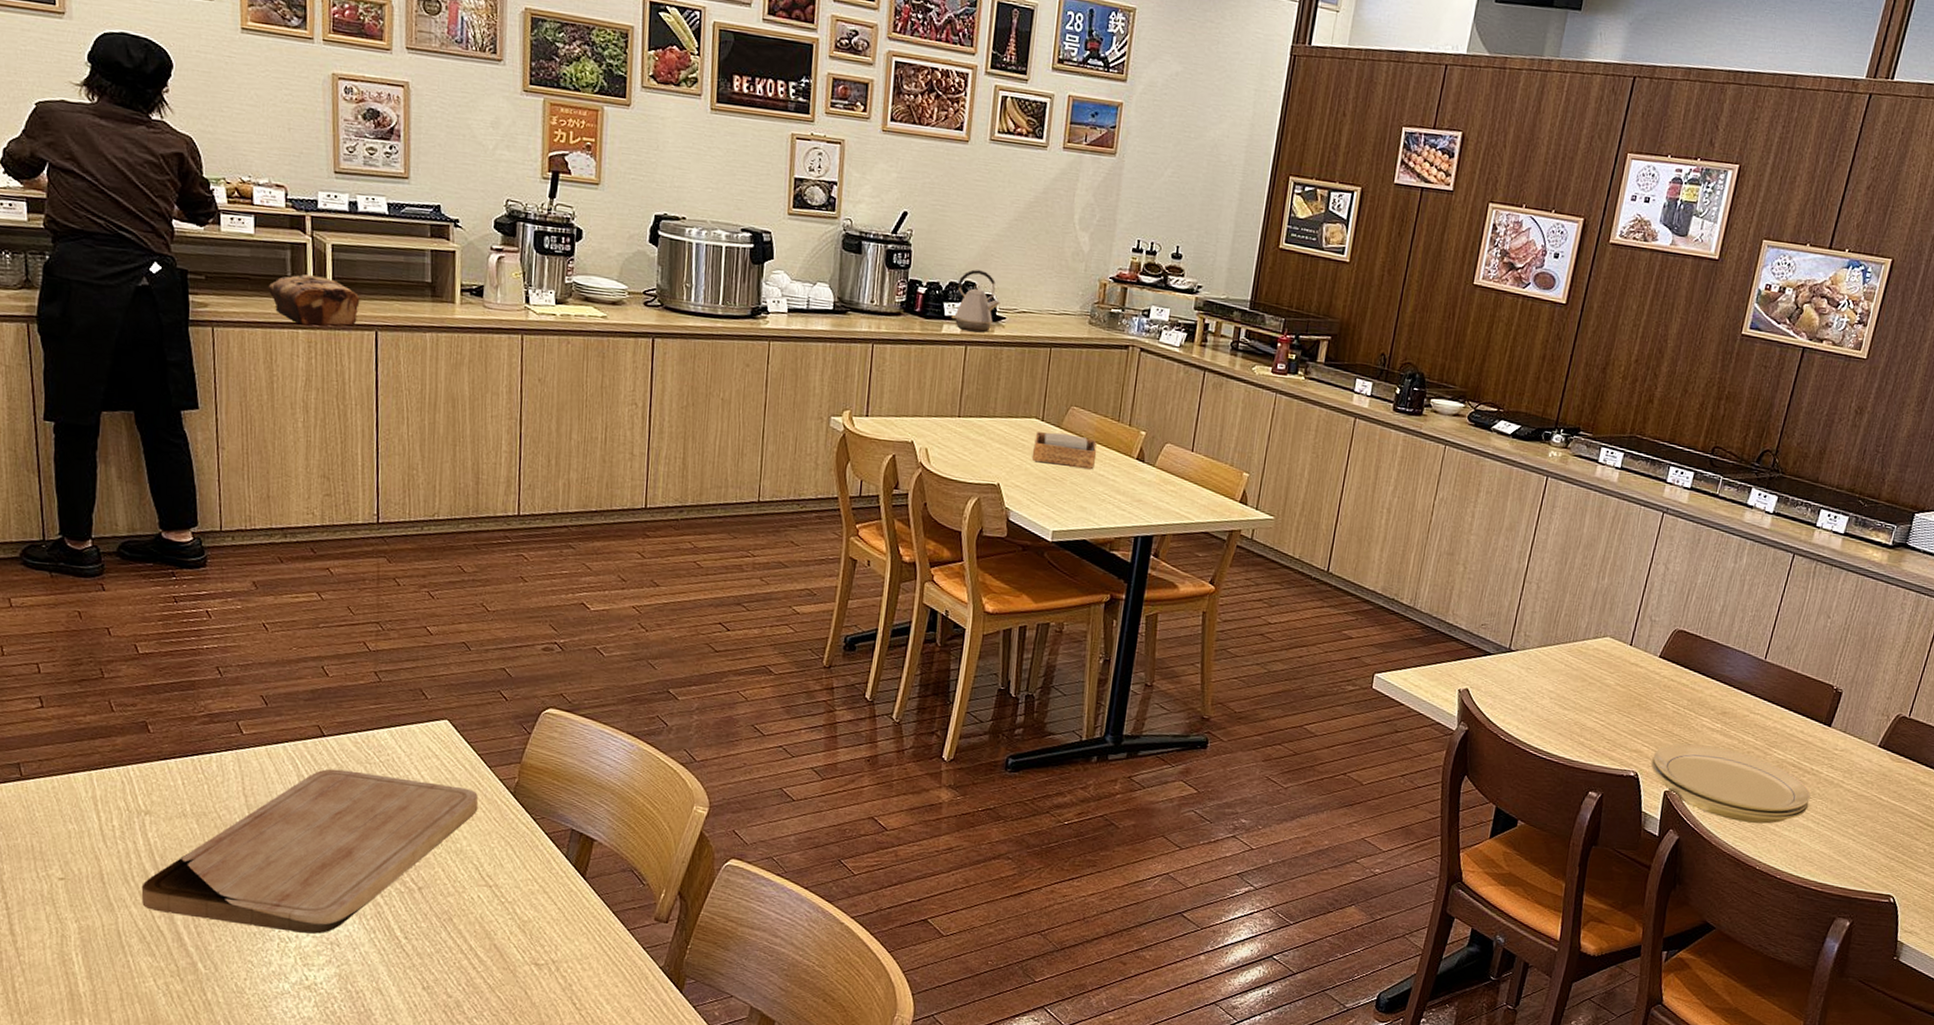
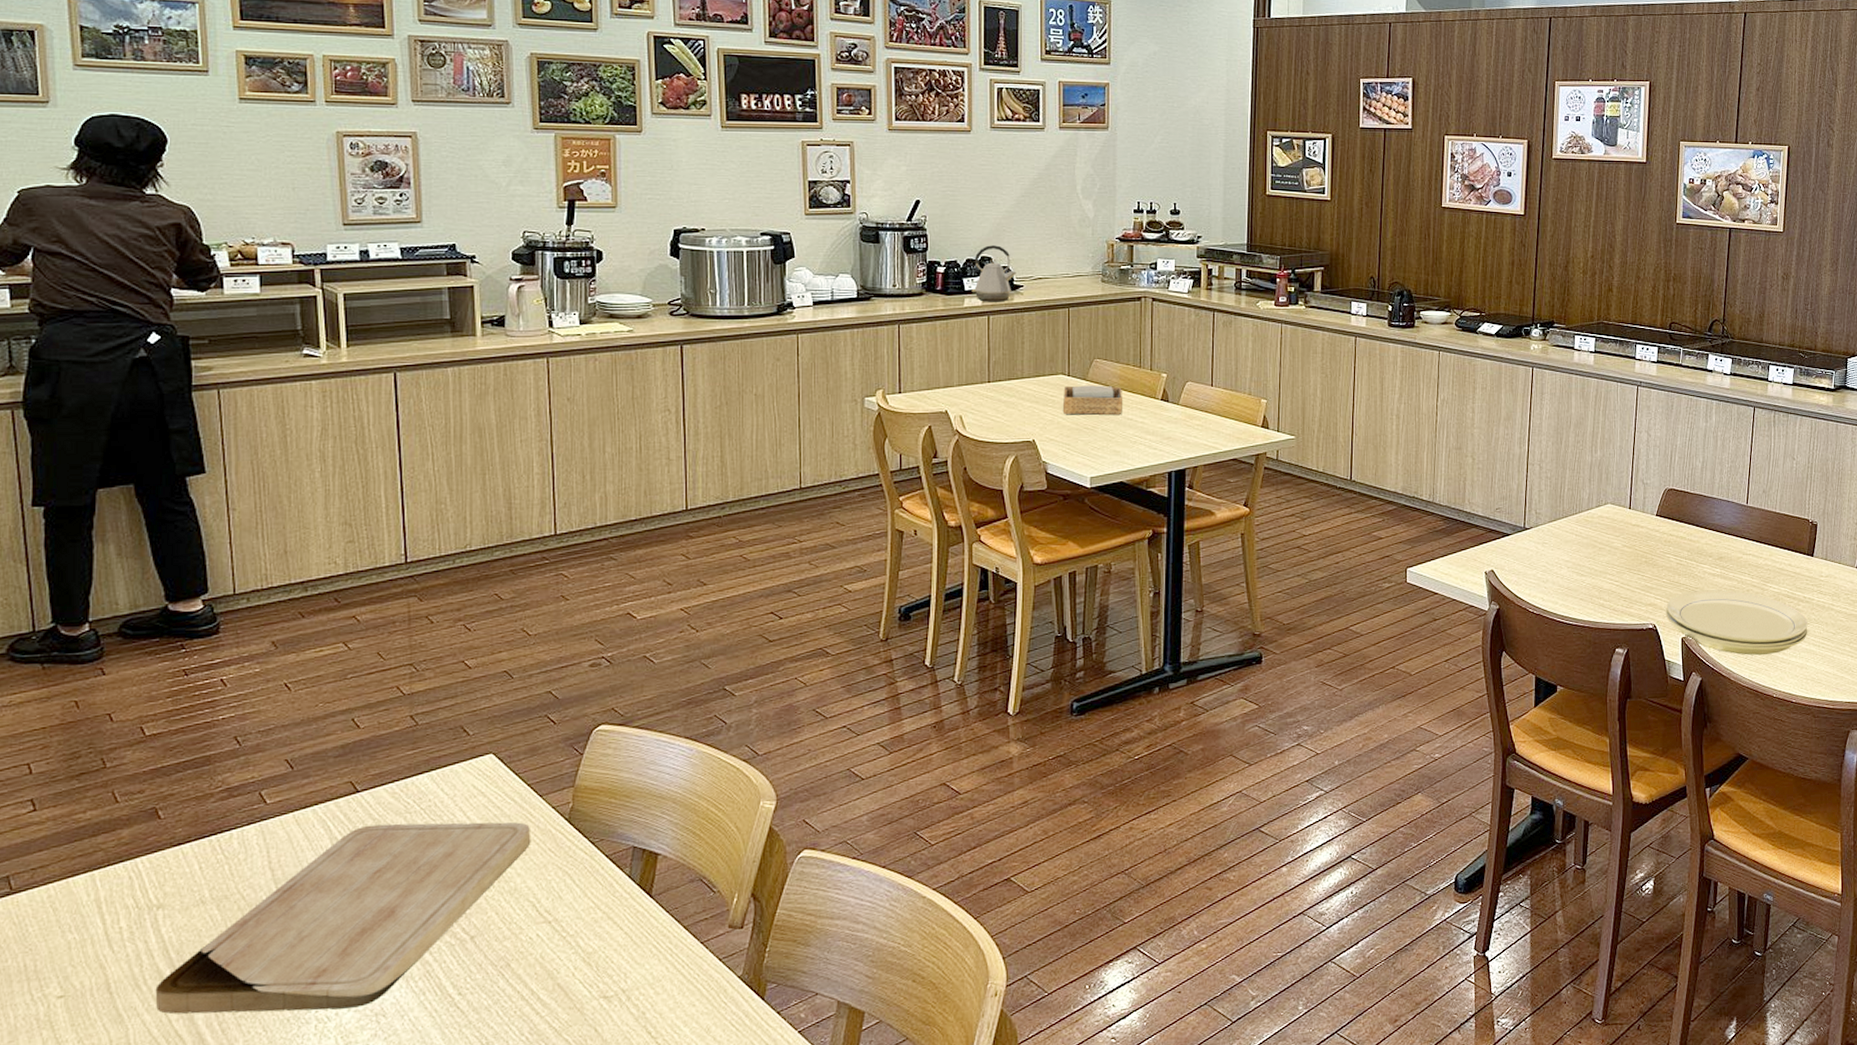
bread loaf: present [268,274,360,326] -> none [277,326,376,376]

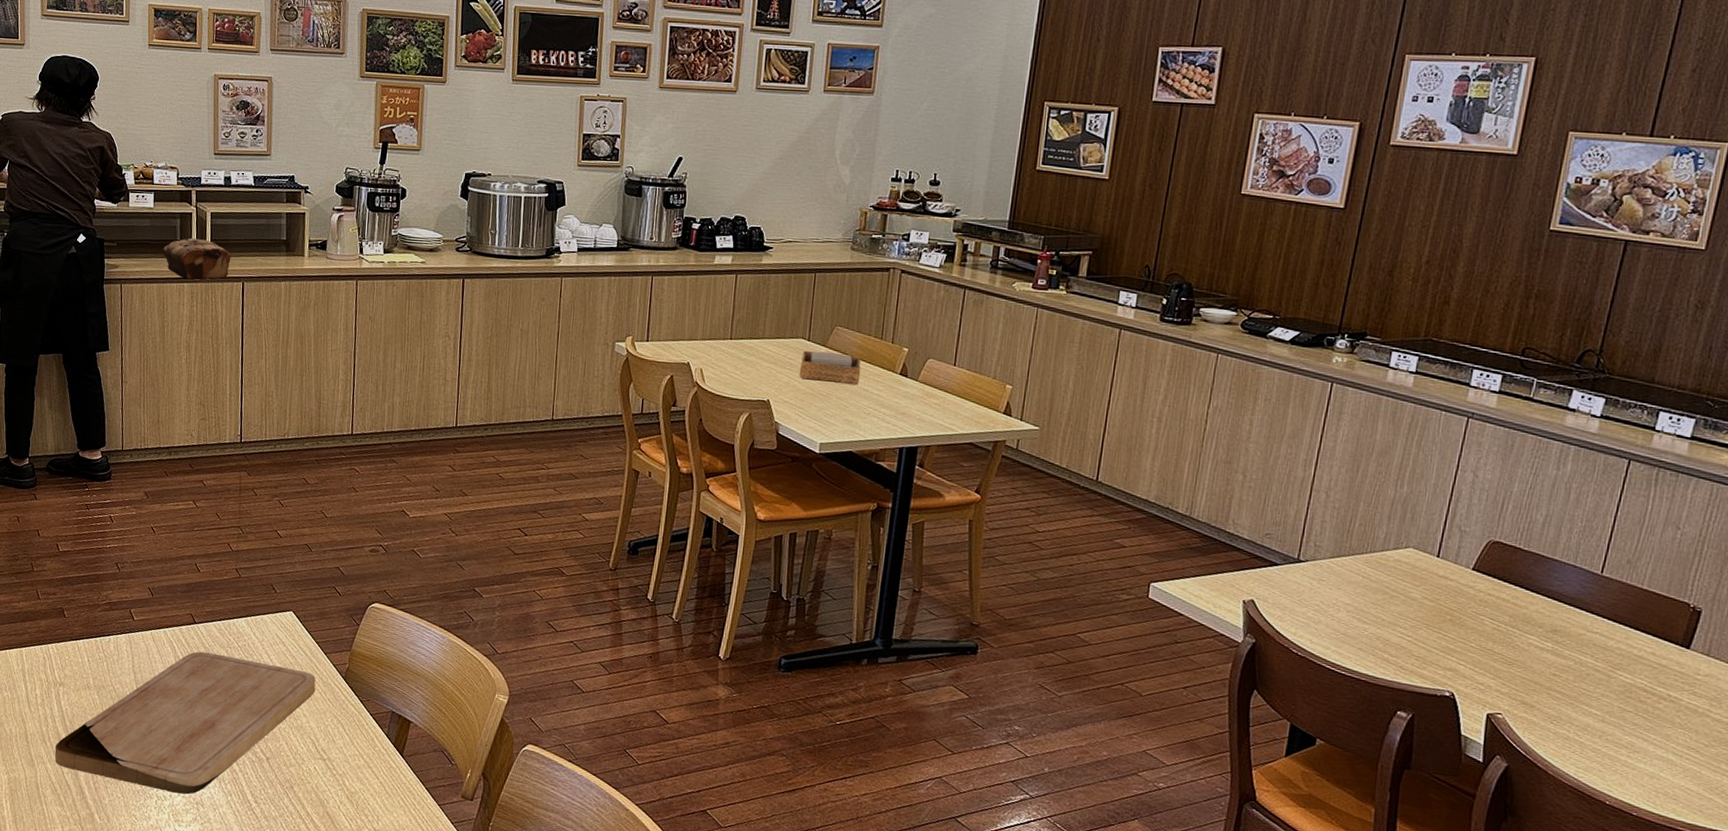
bread loaf: none [277,326,376,376] -> present [162,238,231,280]
kettle: present [971,245,1017,302] -> none [722,205,768,262]
plate: present [1665,589,1808,655] -> none [1468,662,1669,754]

